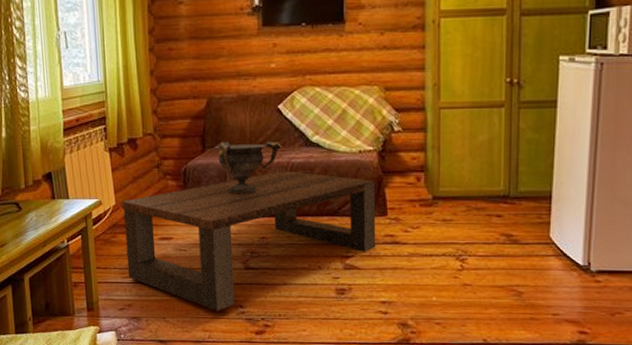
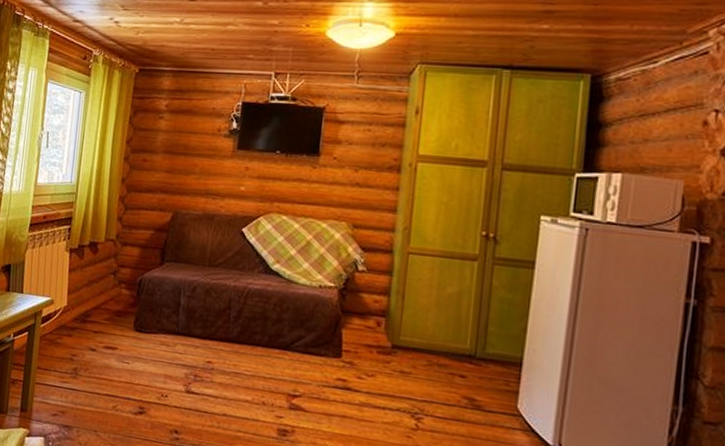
coffee table: present [122,171,376,311] -> none [67,294,333,434]
decorative bowl: present [215,141,283,193] -> none [173,257,242,313]

